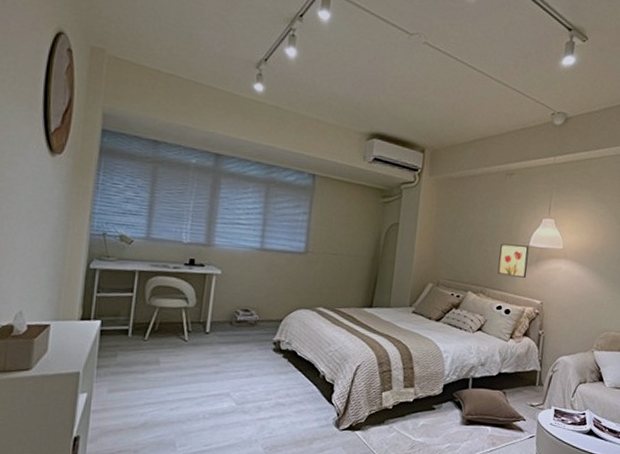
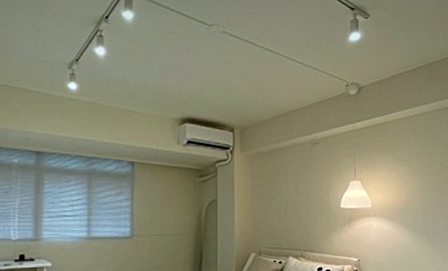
wall art: present [497,243,529,278] -> none [314,208,342,238]

